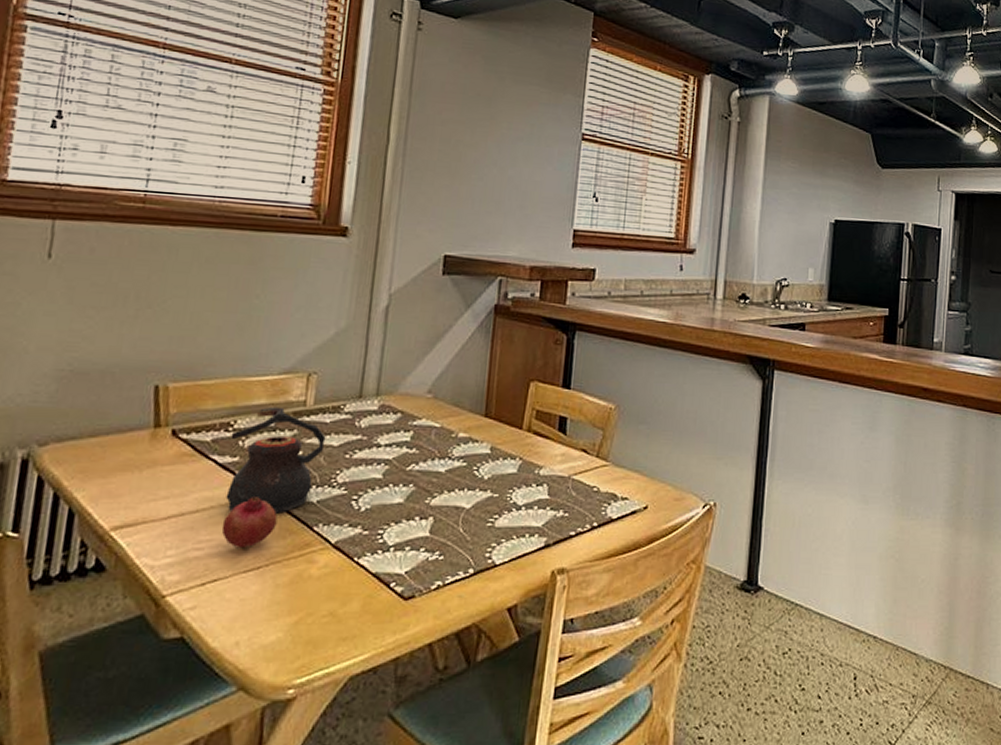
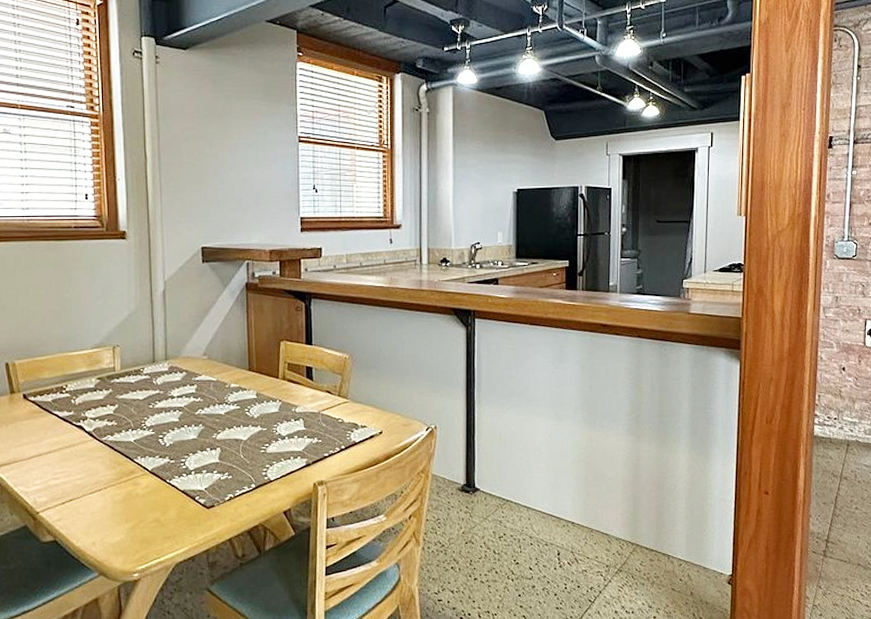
fruit: present [221,497,278,549] -> none [69,440,108,477]
teapot: present [225,406,326,514] -> none [65,373,133,451]

